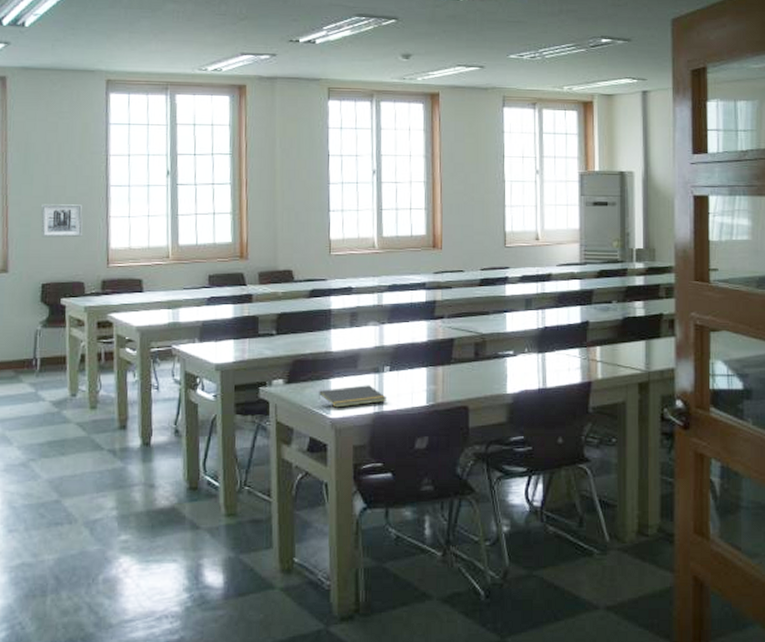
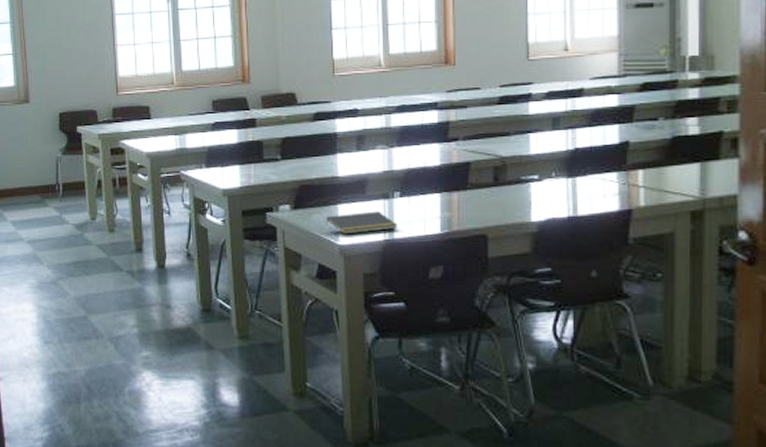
wall art: present [40,204,83,238] -> none [55,34,92,68]

